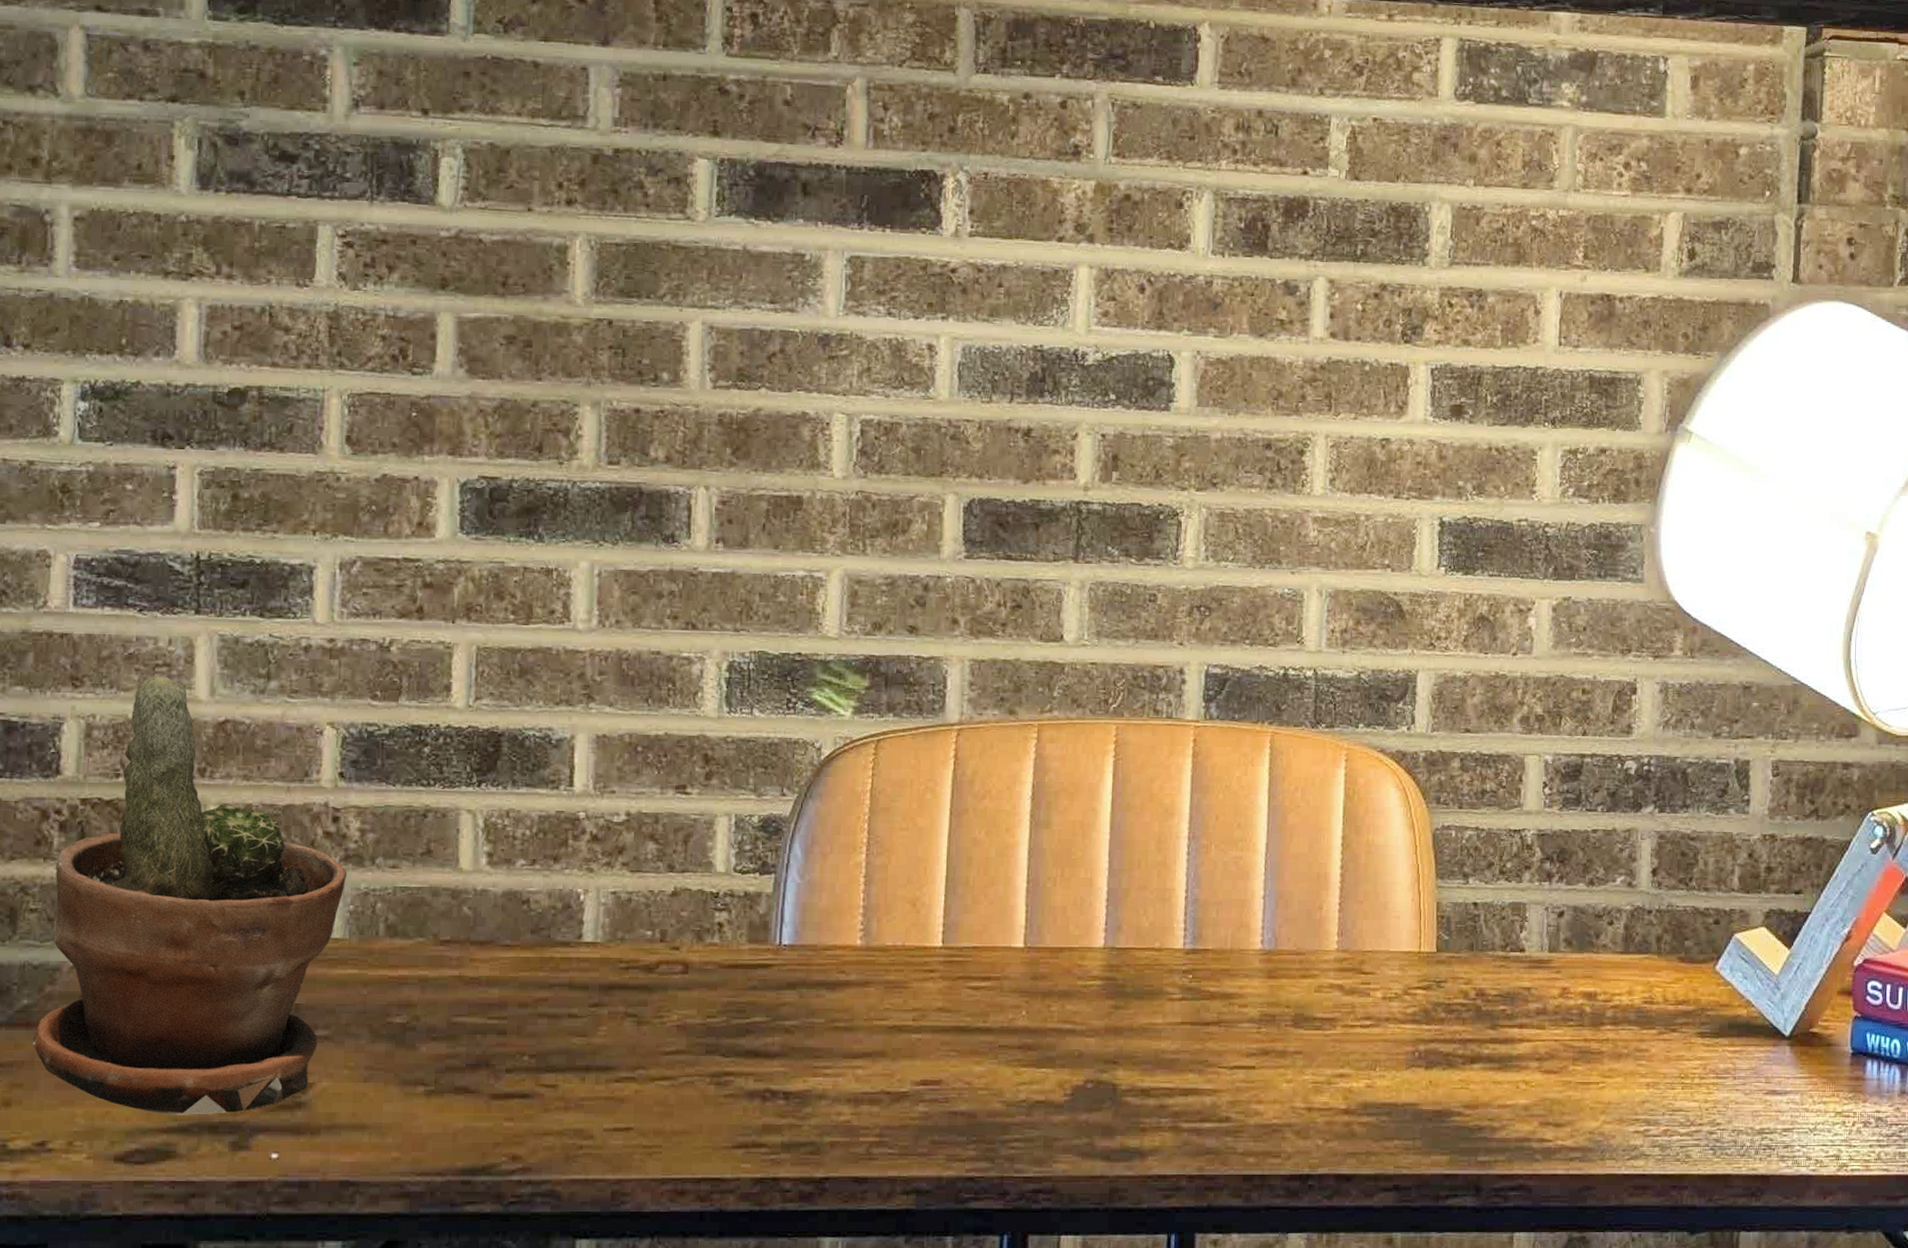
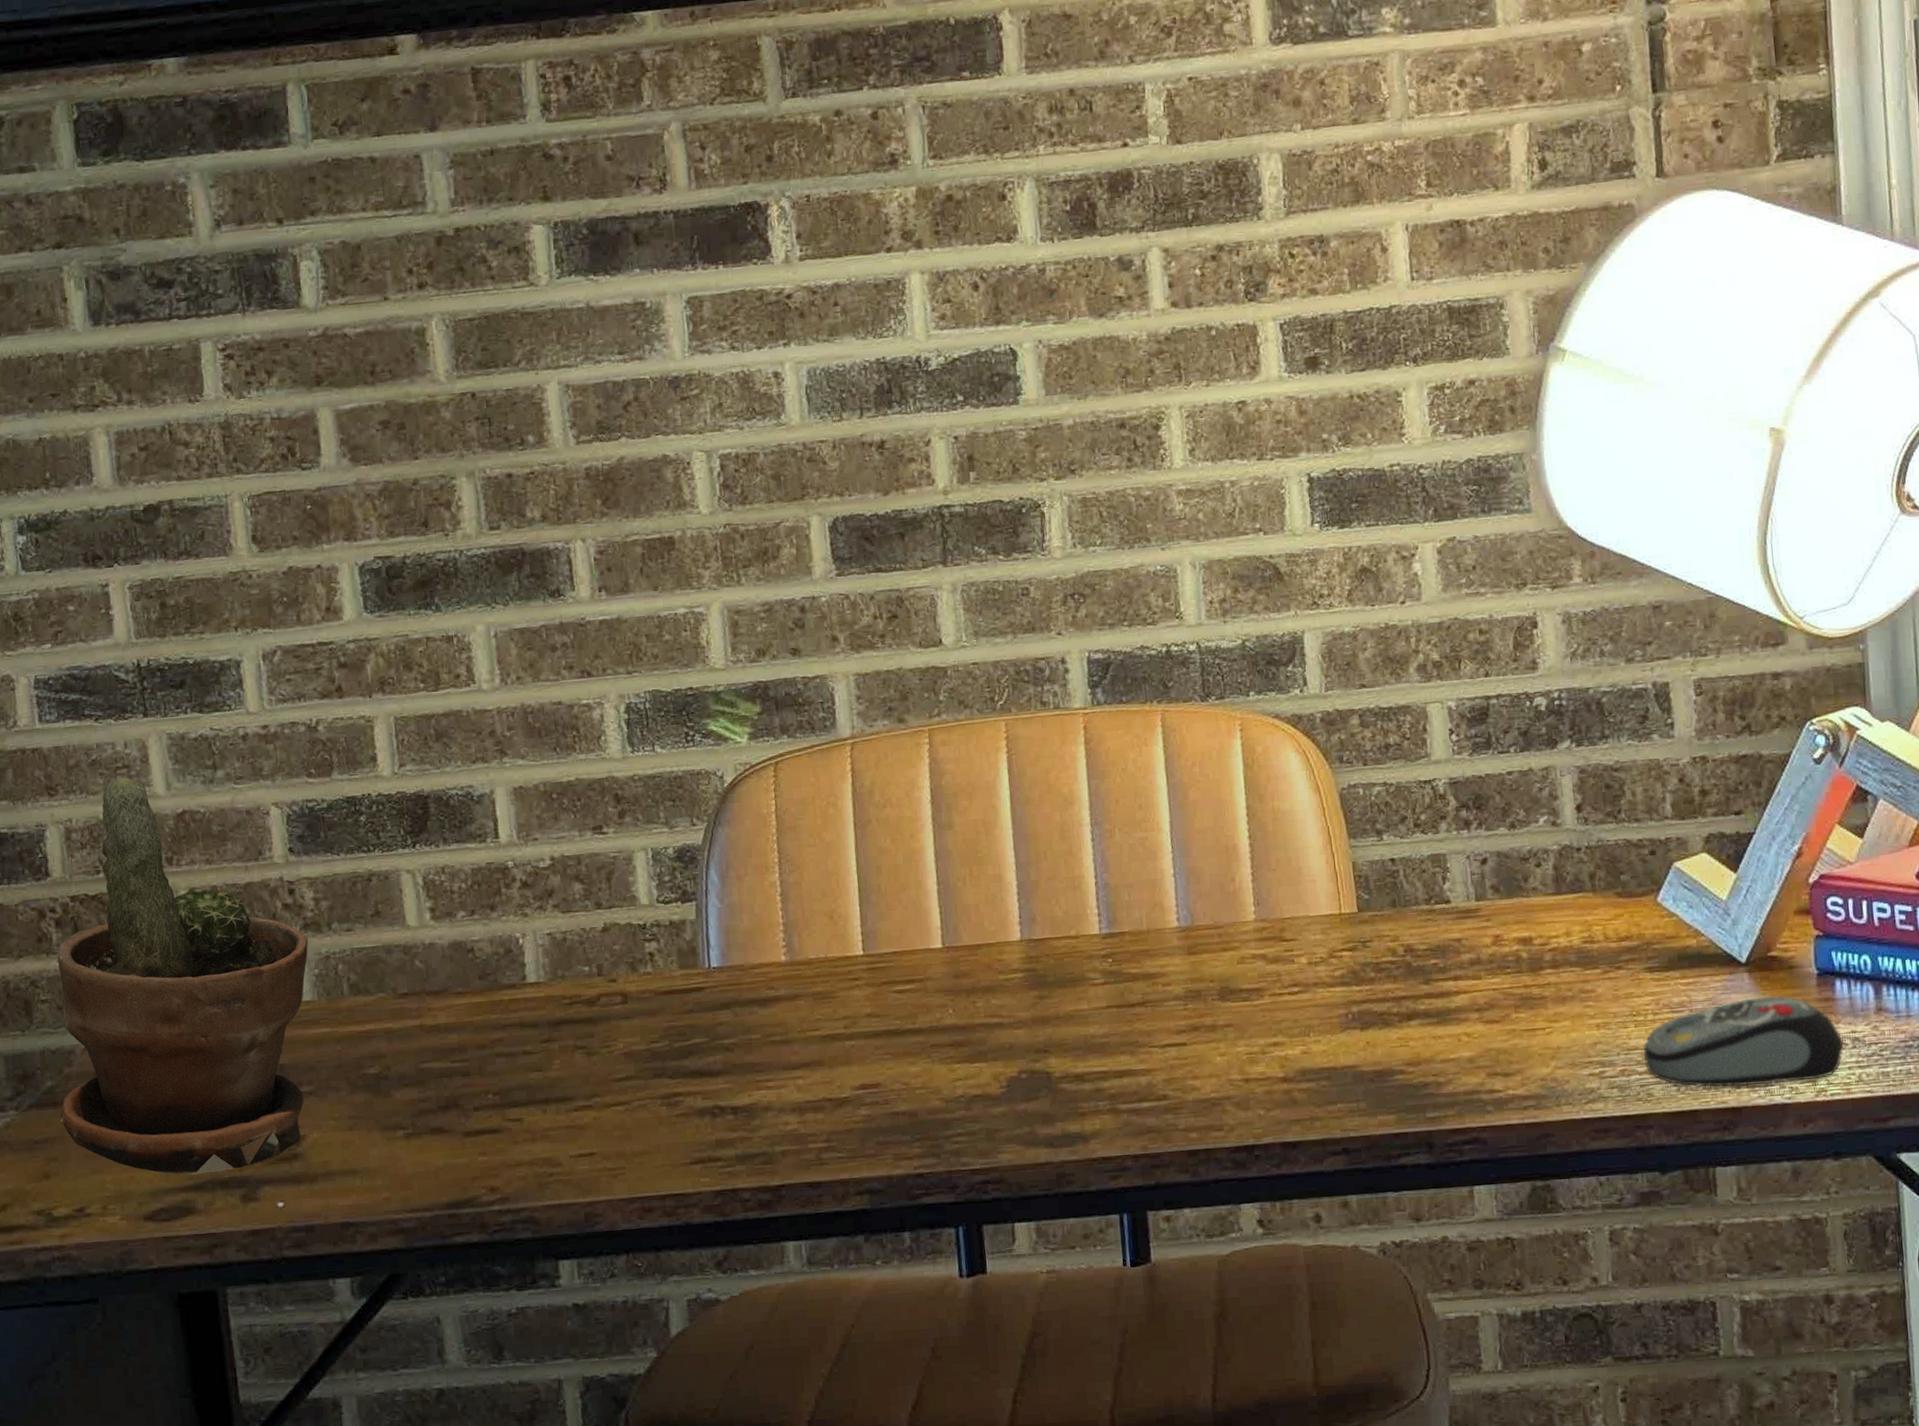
computer mouse: none [1686,1070,1869,1156] -> present [1642,995,1845,1088]

